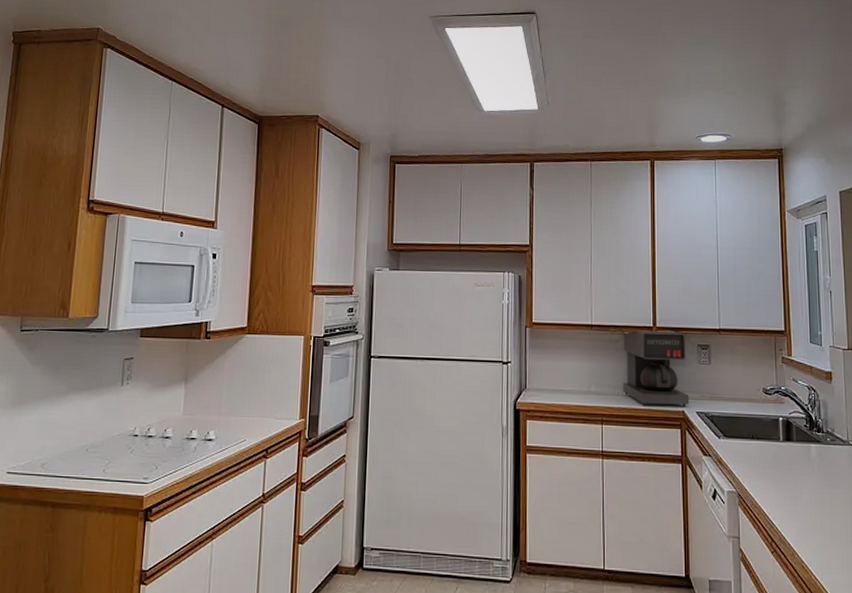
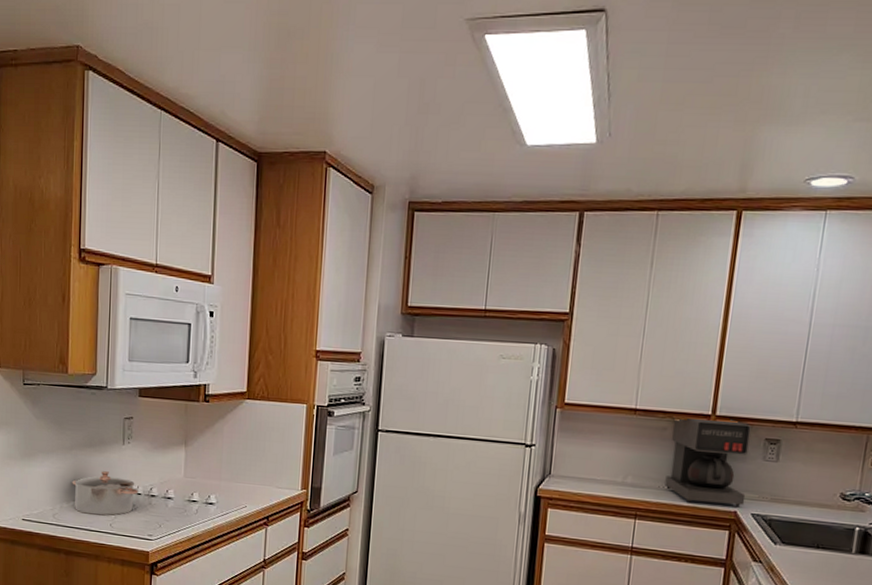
cooking pot: none [65,414,135,463] -> present [72,471,138,517]

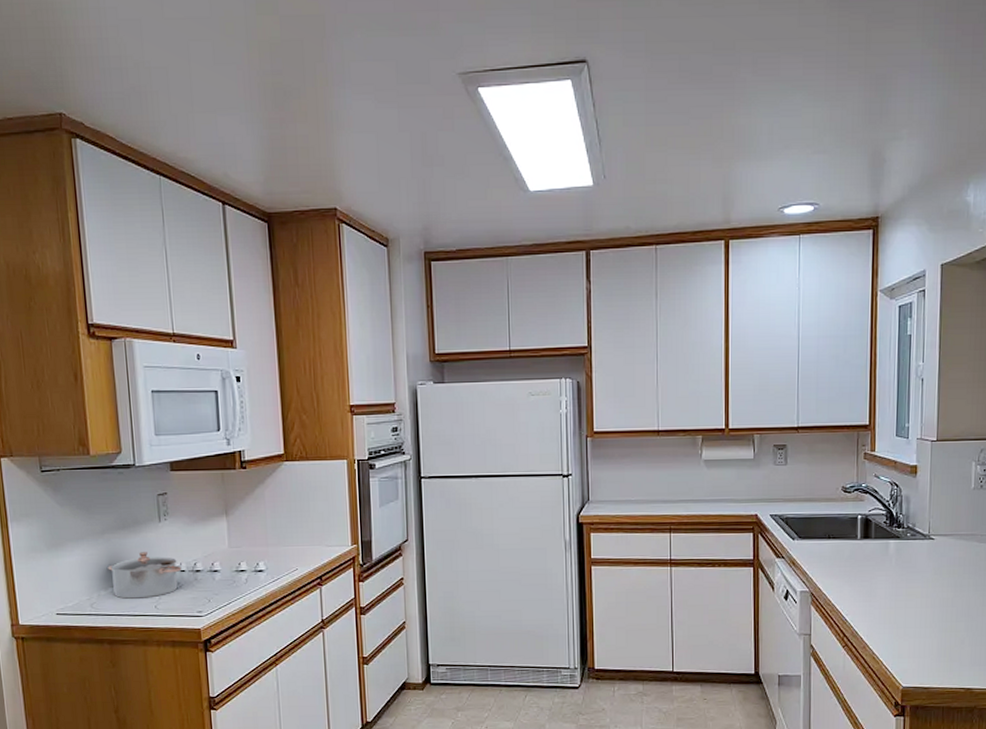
coffee maker: present [665,419,751,508] -> none [692,431,763,512]

